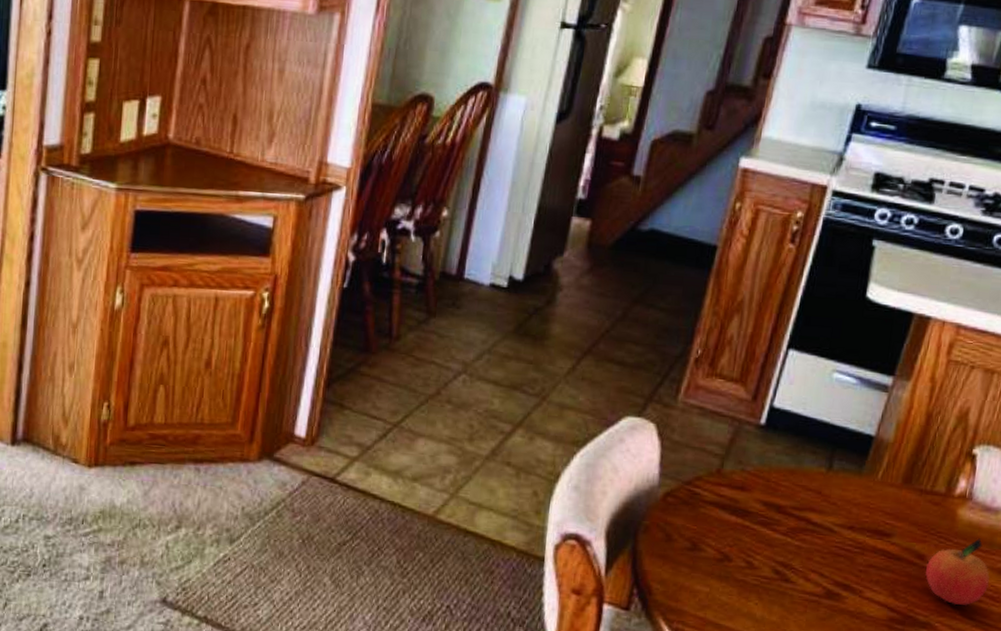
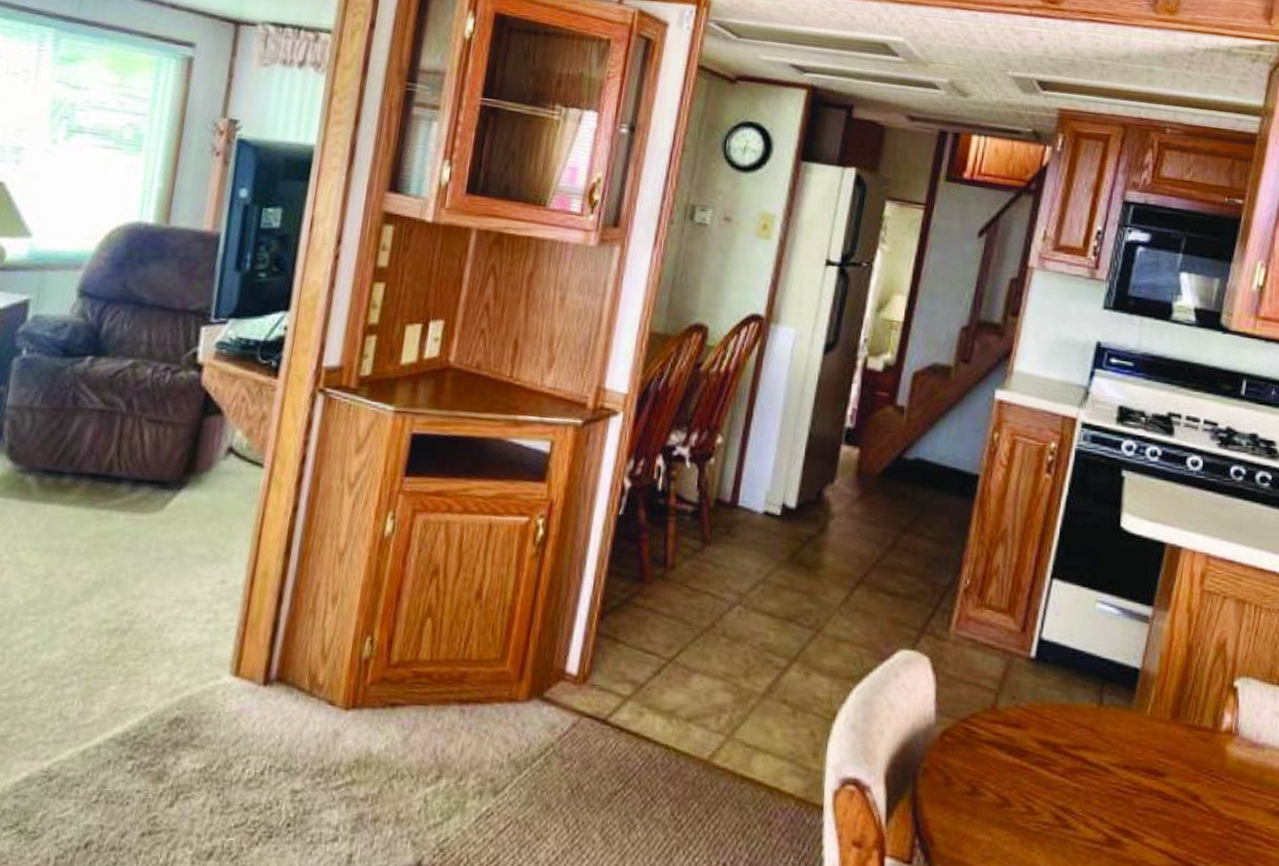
fruit: present [925,538,990,606] -> none [1202,777,1264,851]

